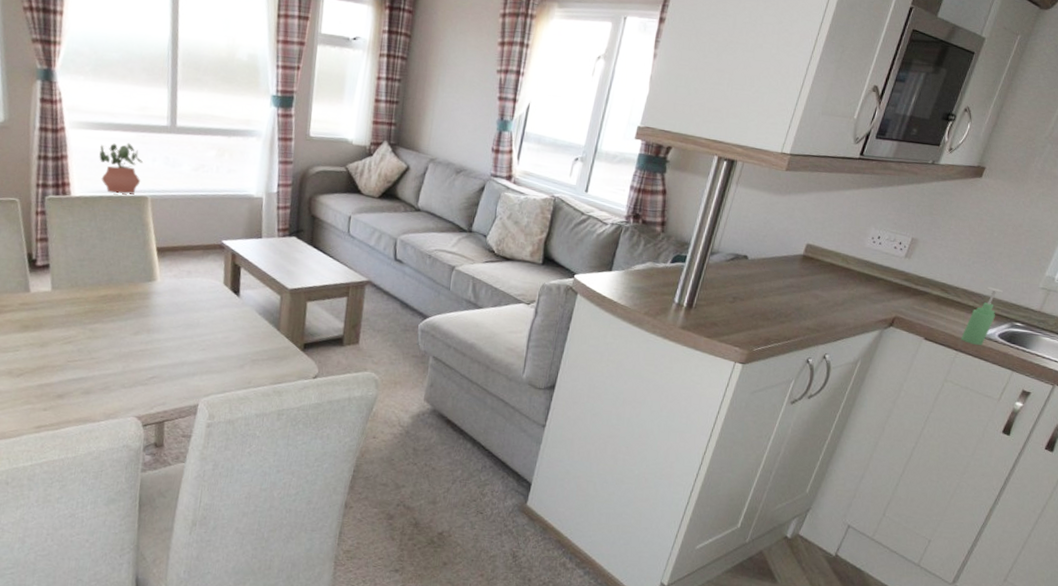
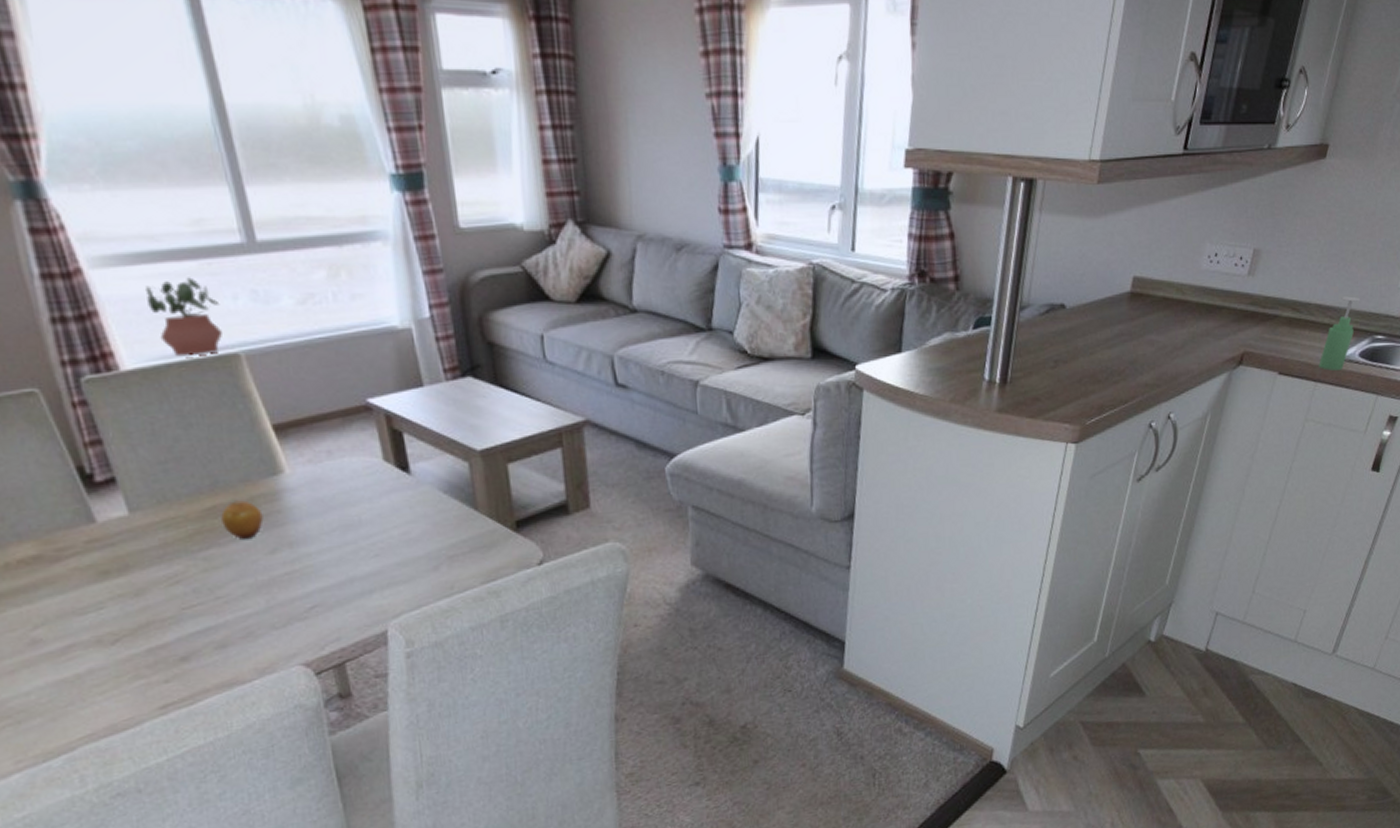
fruit: none [108,294,136,322] -> present [221,500,264,539]

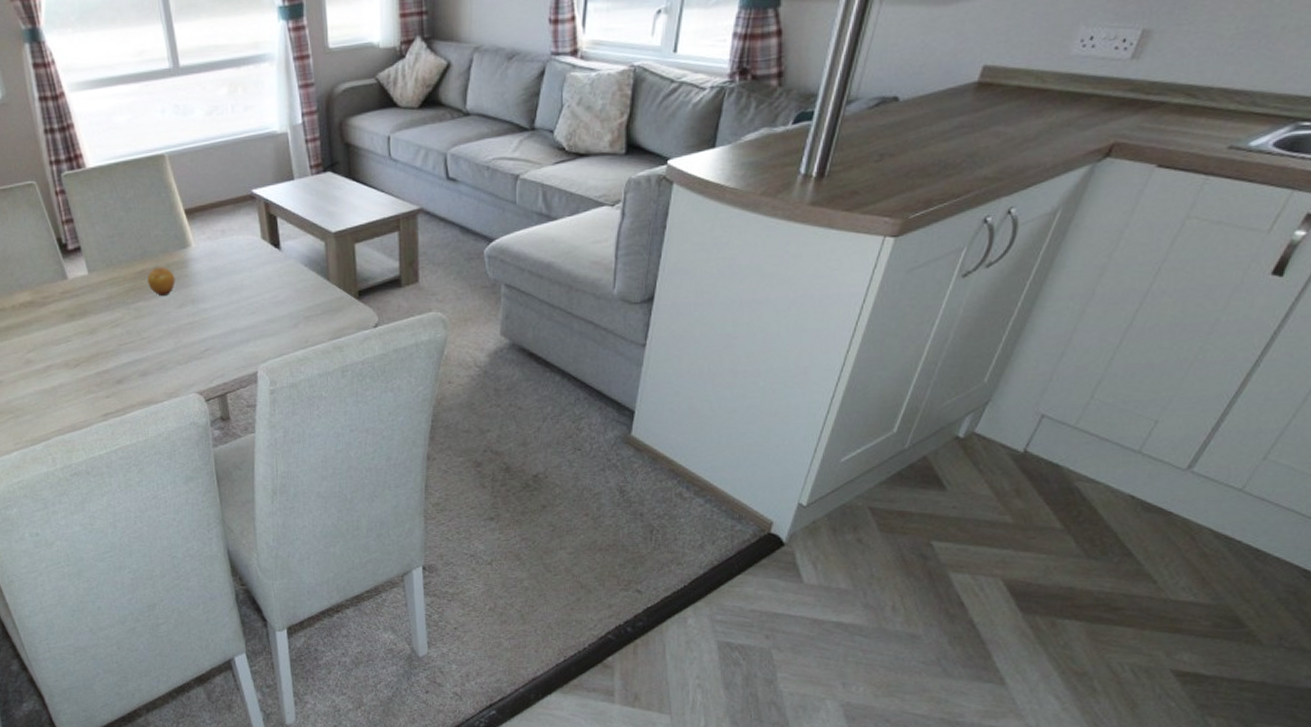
potted plant: present [144,277,224,357] -> none [104,96,154,158]
soap dispenser: present [1319,296,1361,371] -> none [1214,78,1286,163]

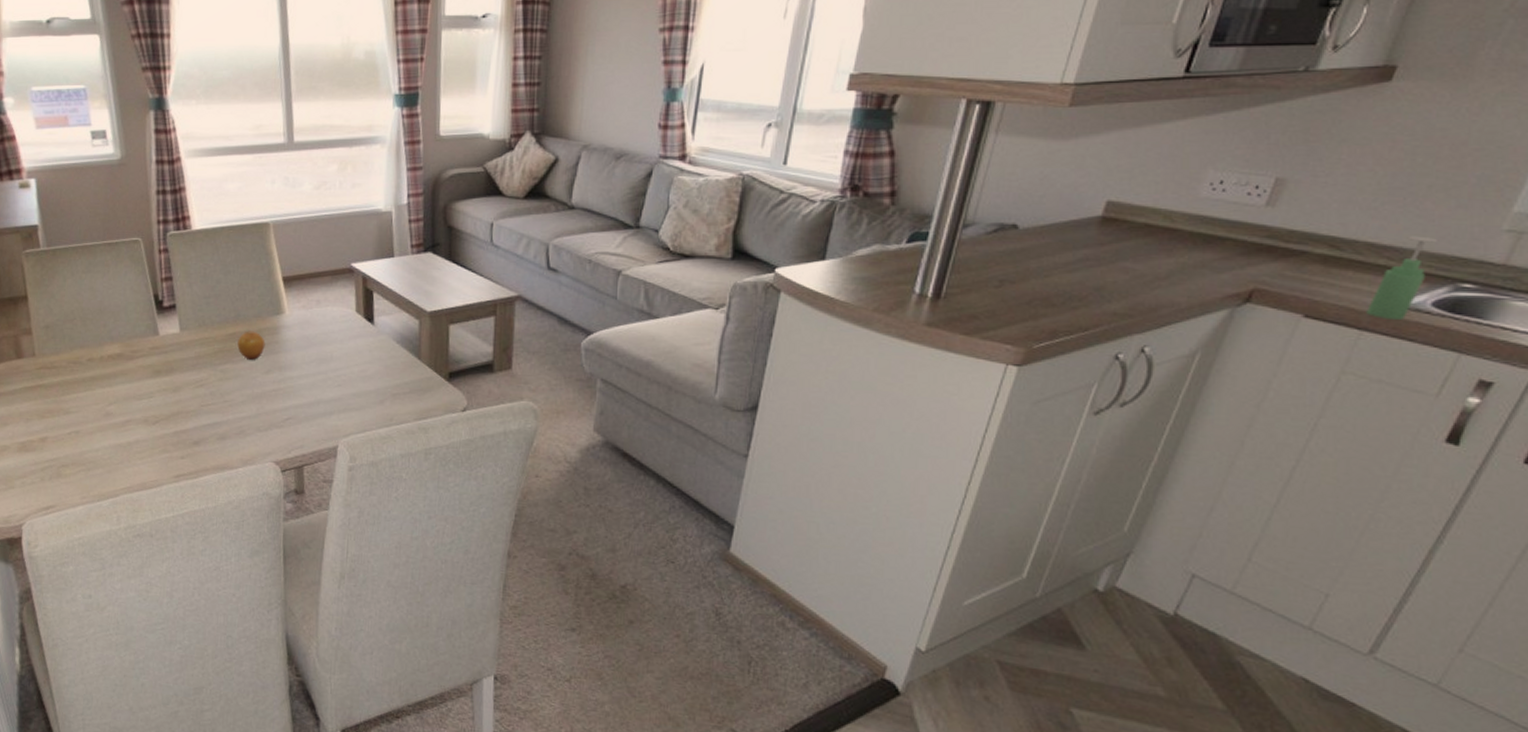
soap dispenser: none [1214,78,1286,163] -> present [1366,236,1439,320]

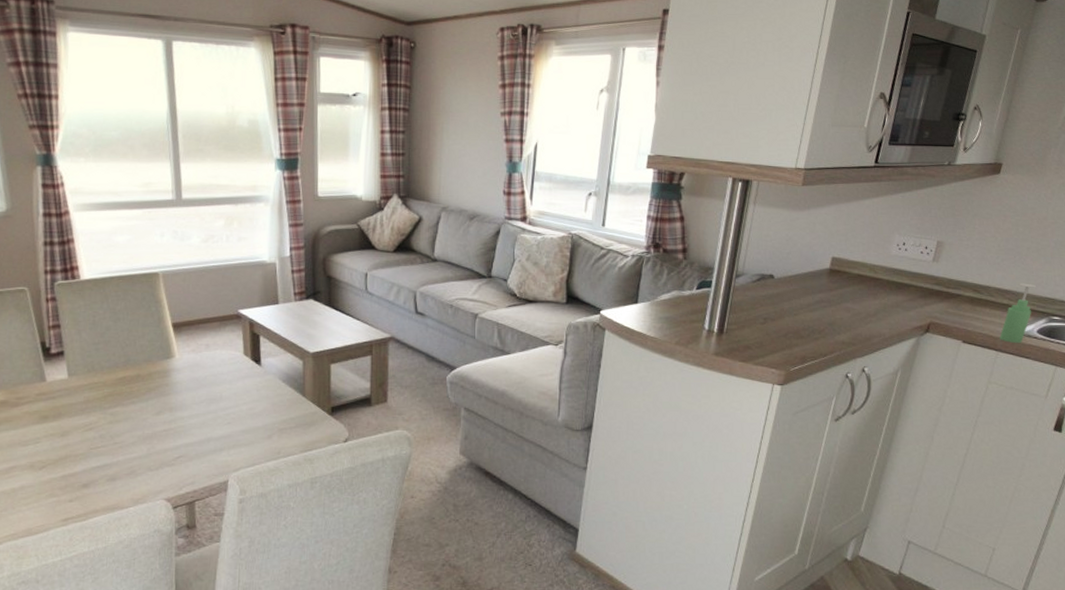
fruit: present [237,331,265,360] -> none [127,374,156,402]

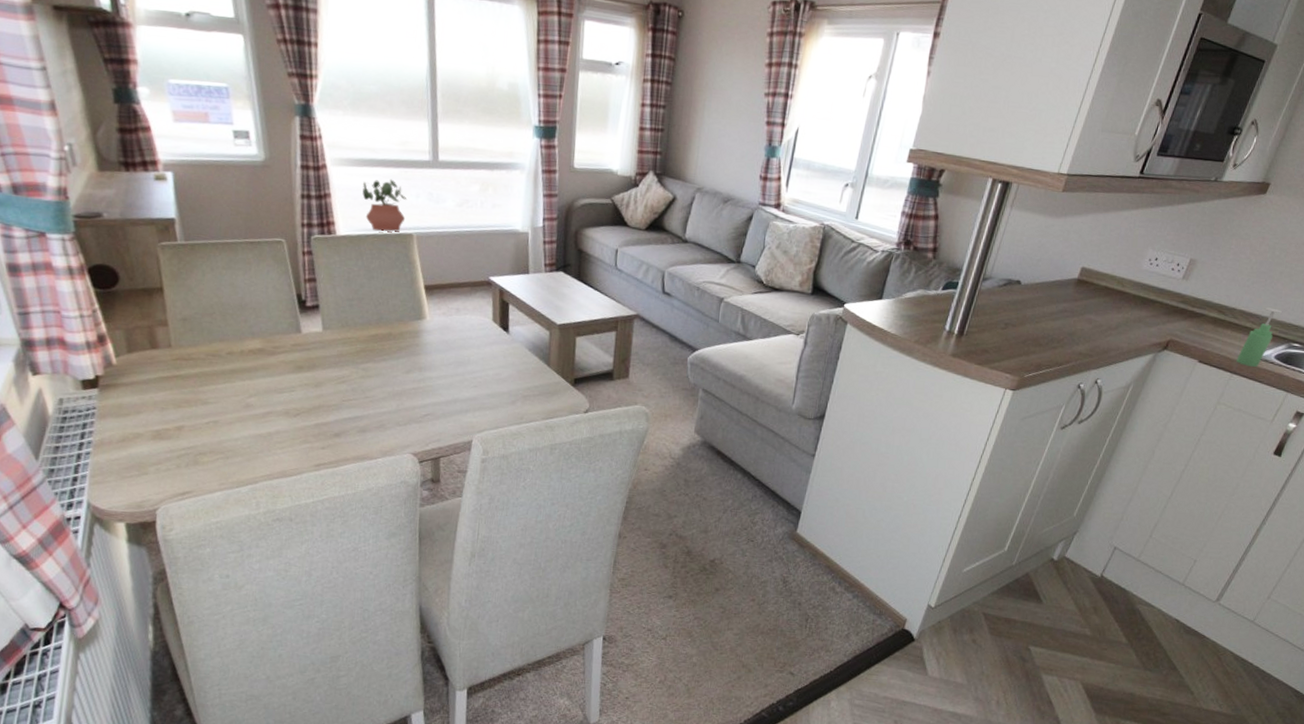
potted plant: none [105,220,152,273] -> present [362,179,407,232]

